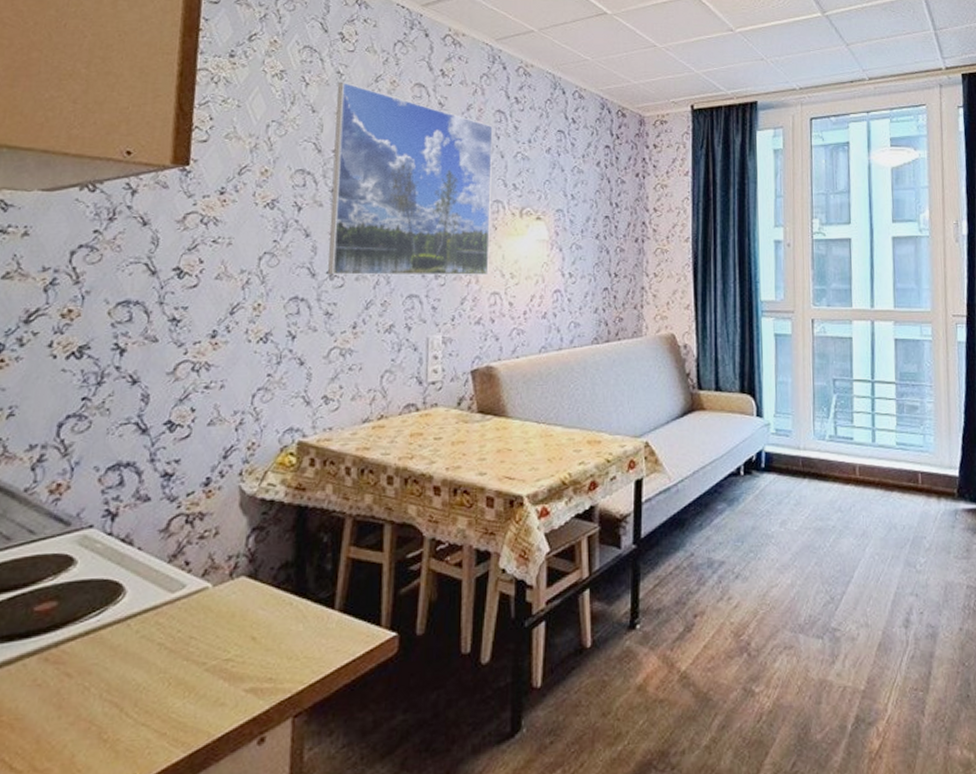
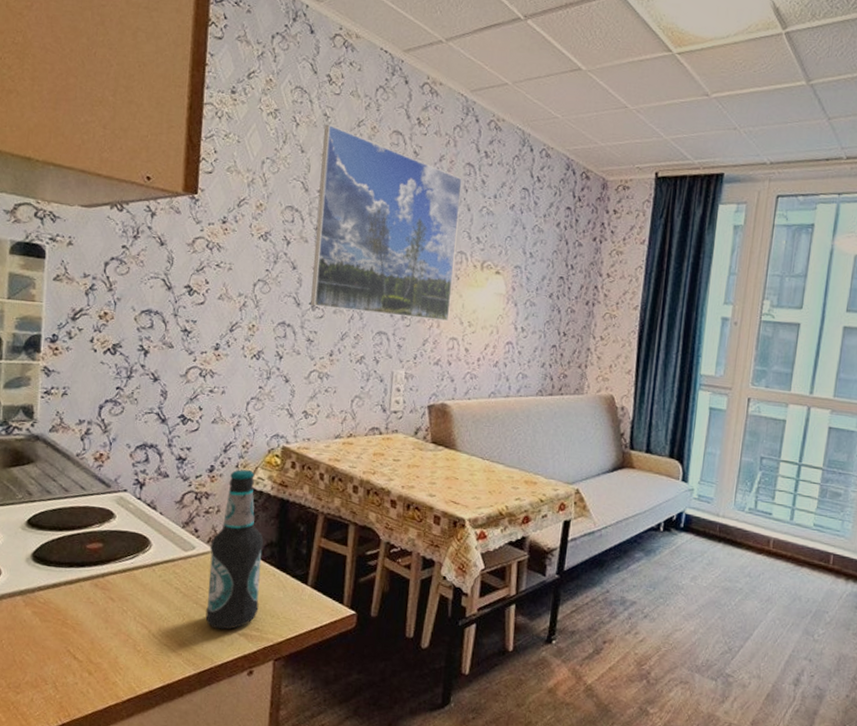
bottle: none [199,477,276,689] -> present [205,469,264,630]

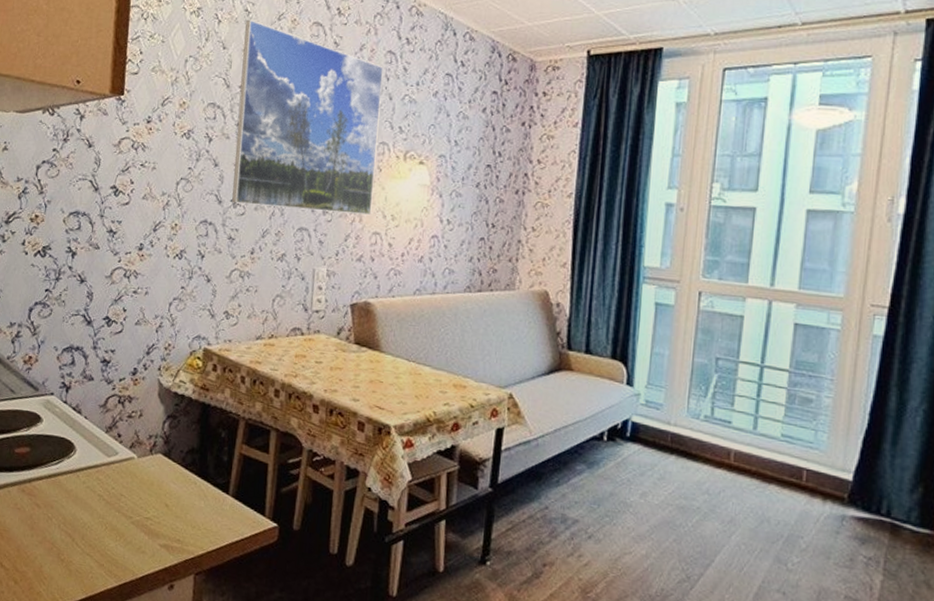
bottle: present [205,469,264,630] -> none [127,372,185,541]

